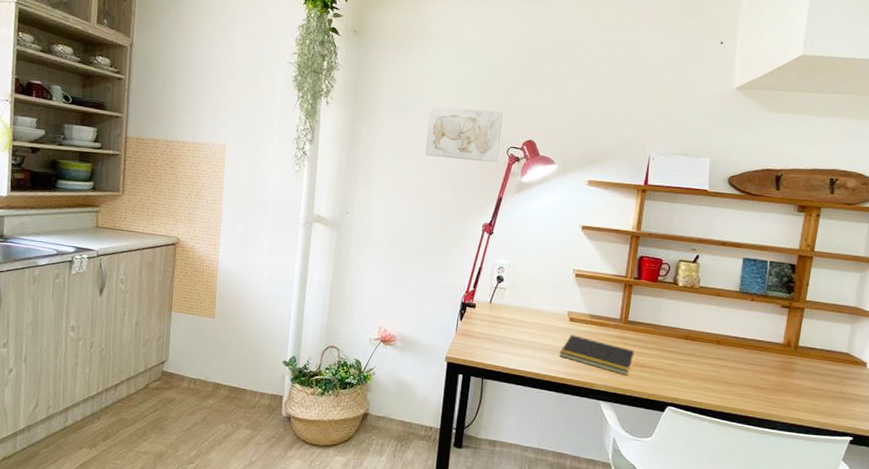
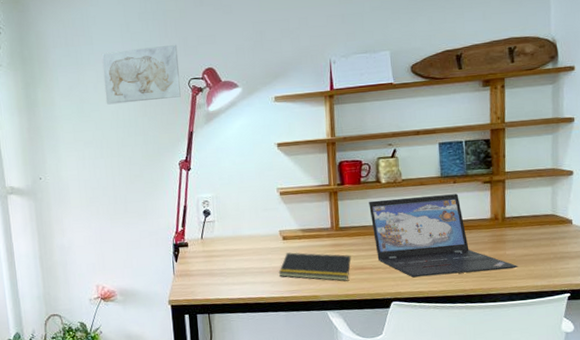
laptop: none [661,301,803,400] -> present [369,194,518,278]

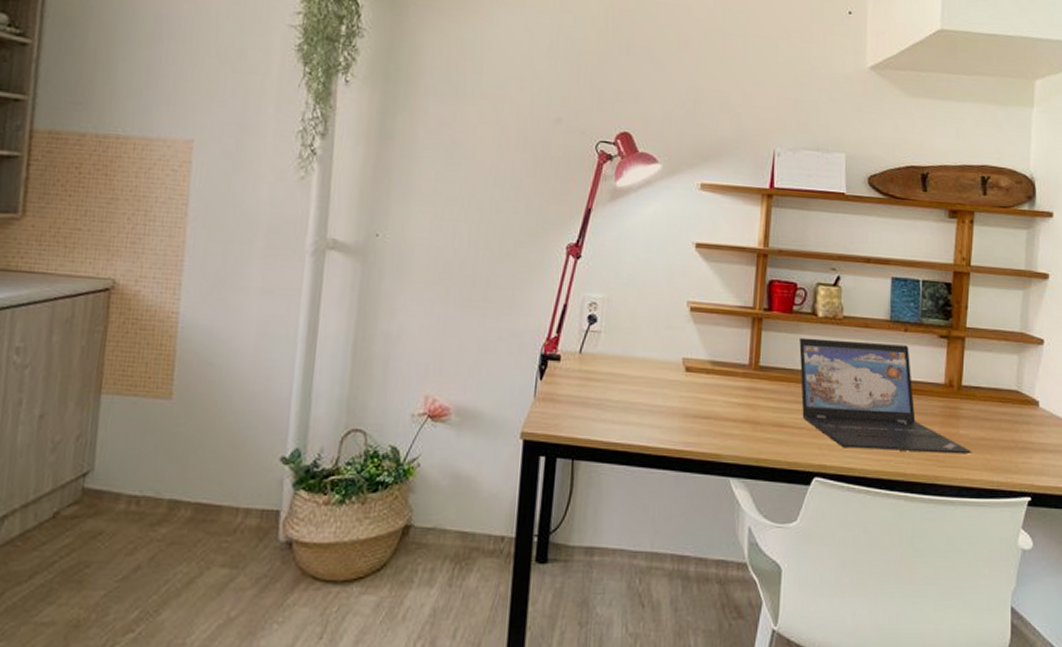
wall art: present [101,44,181,105] -> none [485,87,590,162]
notepad: present [278,252,351,281] -> none [673,390,770,440]

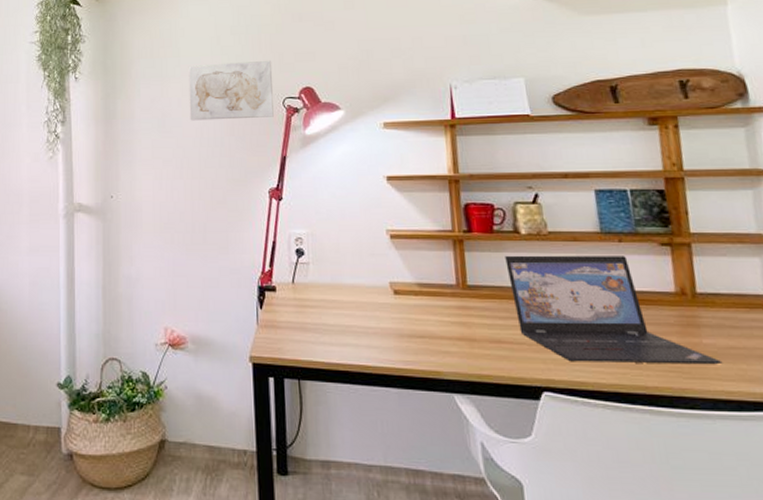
wall art: none [485,87,590,162] -> present [188,60,274,121]

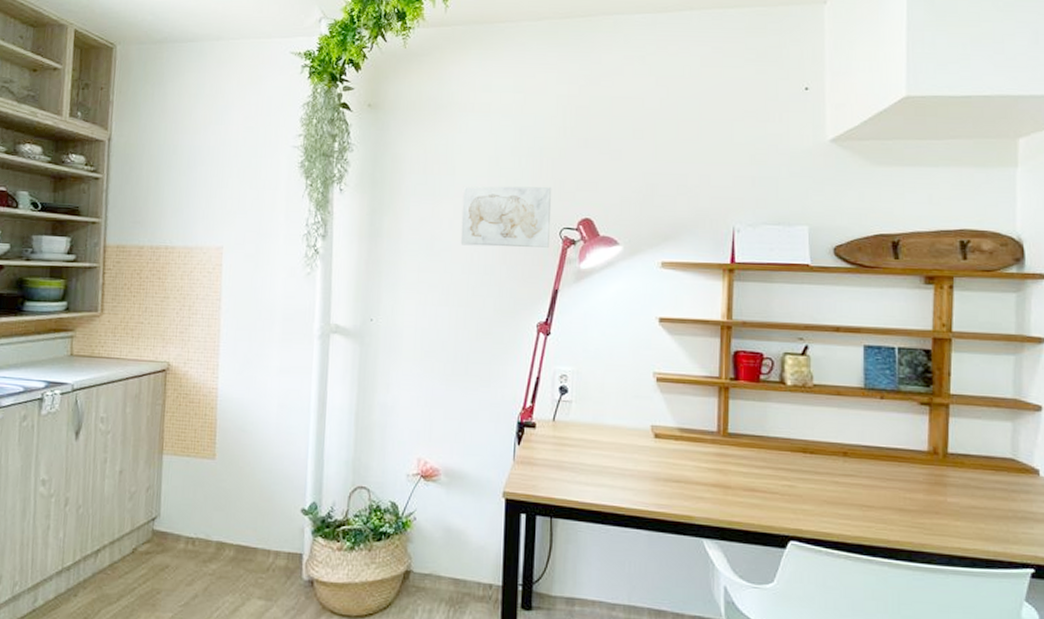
laptop: present [505,255,723,365] -> none [768,405,963,523]

